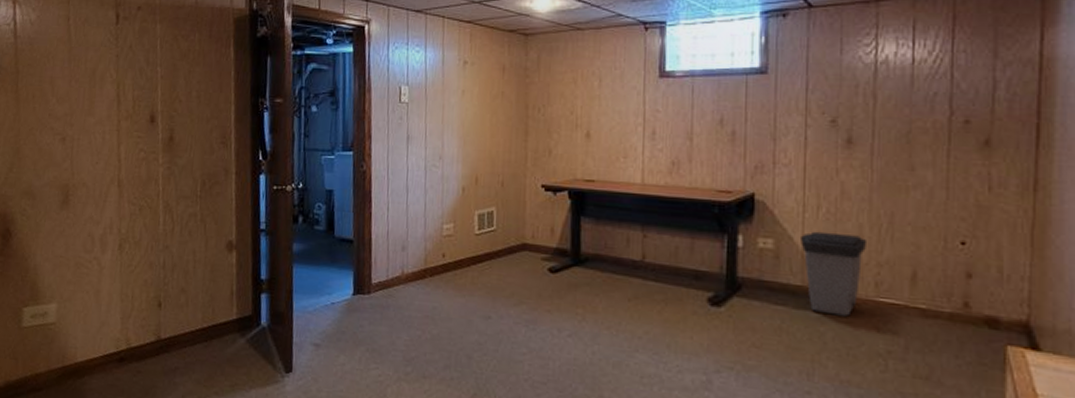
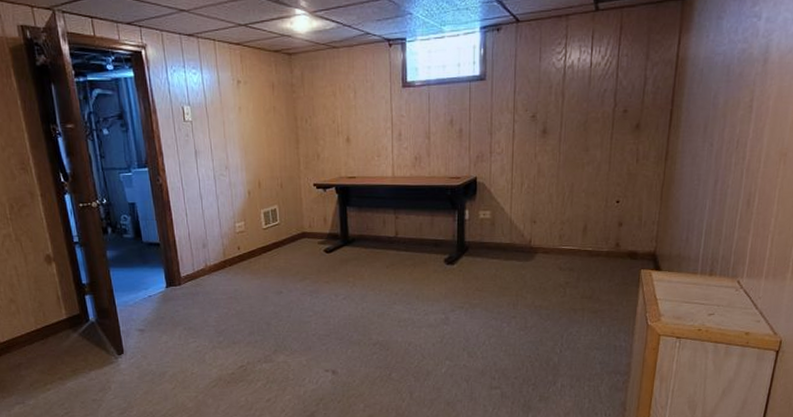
trash can: present [801,231,868,317] -> none [509,202,555,262]

